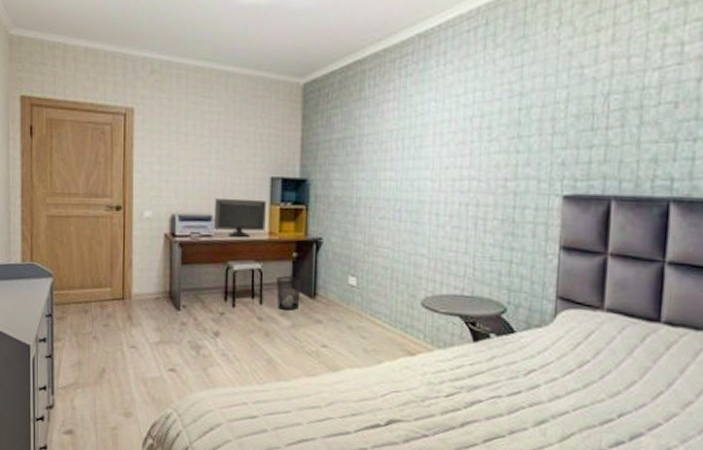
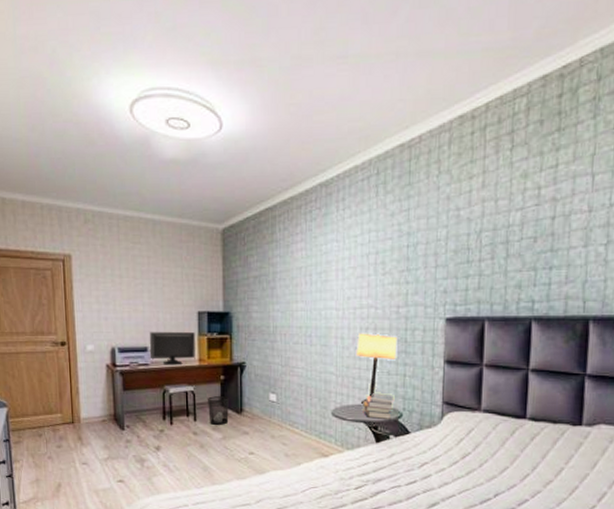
table lamp: none [454,211,504,295] -> present [357,334,398,405]
books: none [459,280,496,314] -> present [363,392,393,419]

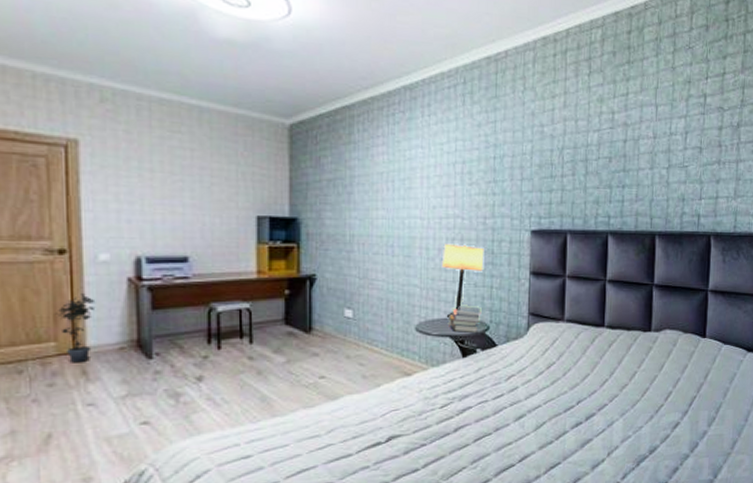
potted plant: none [61,377,86,431] -> present [56,294,96,363]
computer monitor: present [149,332,195,364] -> none [190,239,253,277]
waste bin: present [207,395,229,425] -> none [267,312,295,347]

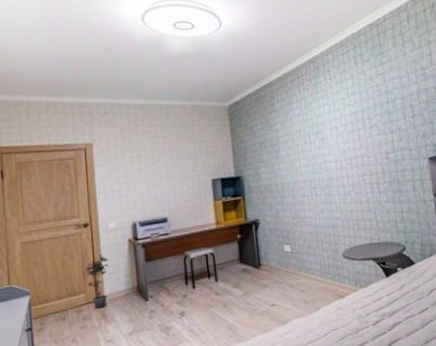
table lamp: present [443,245,484,319] -> none [356,178,392,244]
books: present [449,305,480,332] -> none [369,230,396,255]

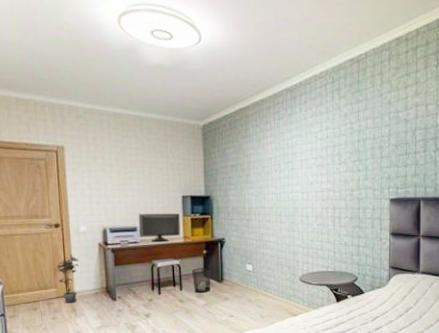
computer monitor: none [169,198,213,231] -> present [139,214,181,241]
waste bin: none [226,253,249,283] -> present [191,267,211,293]

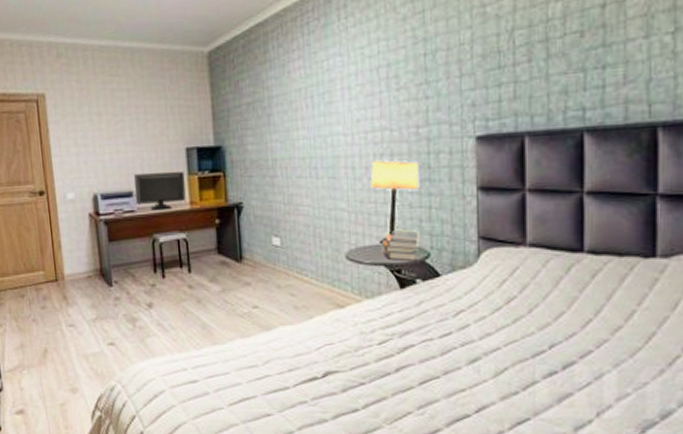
potted plant: present [55,255,79,303] -> none [42,229,69,289]
waste bin: present [191,267,211,293] -> none [201,242,228,276]
table lamp: none [319,213,352,271] -> present [371,161,419,245]
books: none [325,260,350,282] -> present [382,229,418,261]

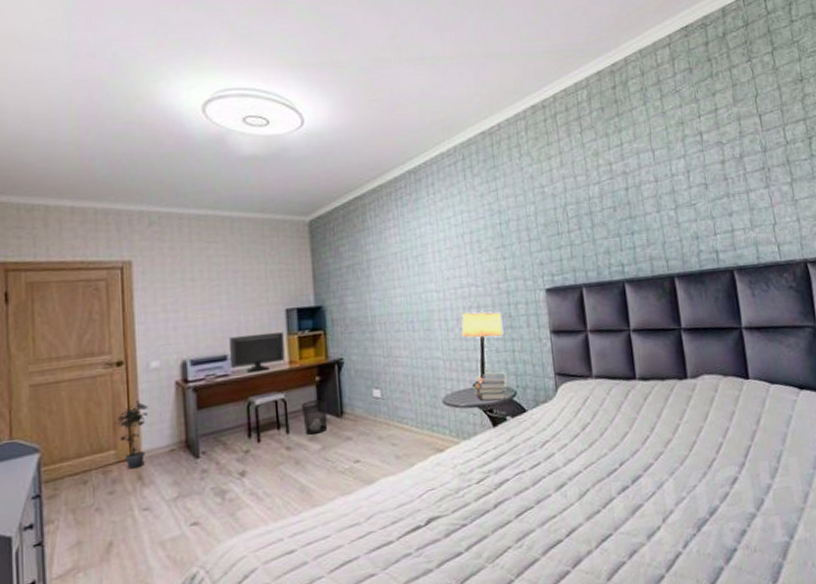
potted plant: none [42,229,69,289] -> present [115,401,149,469]
waste bin: none [201,242,228,276] -> present [300,399,328,435]

